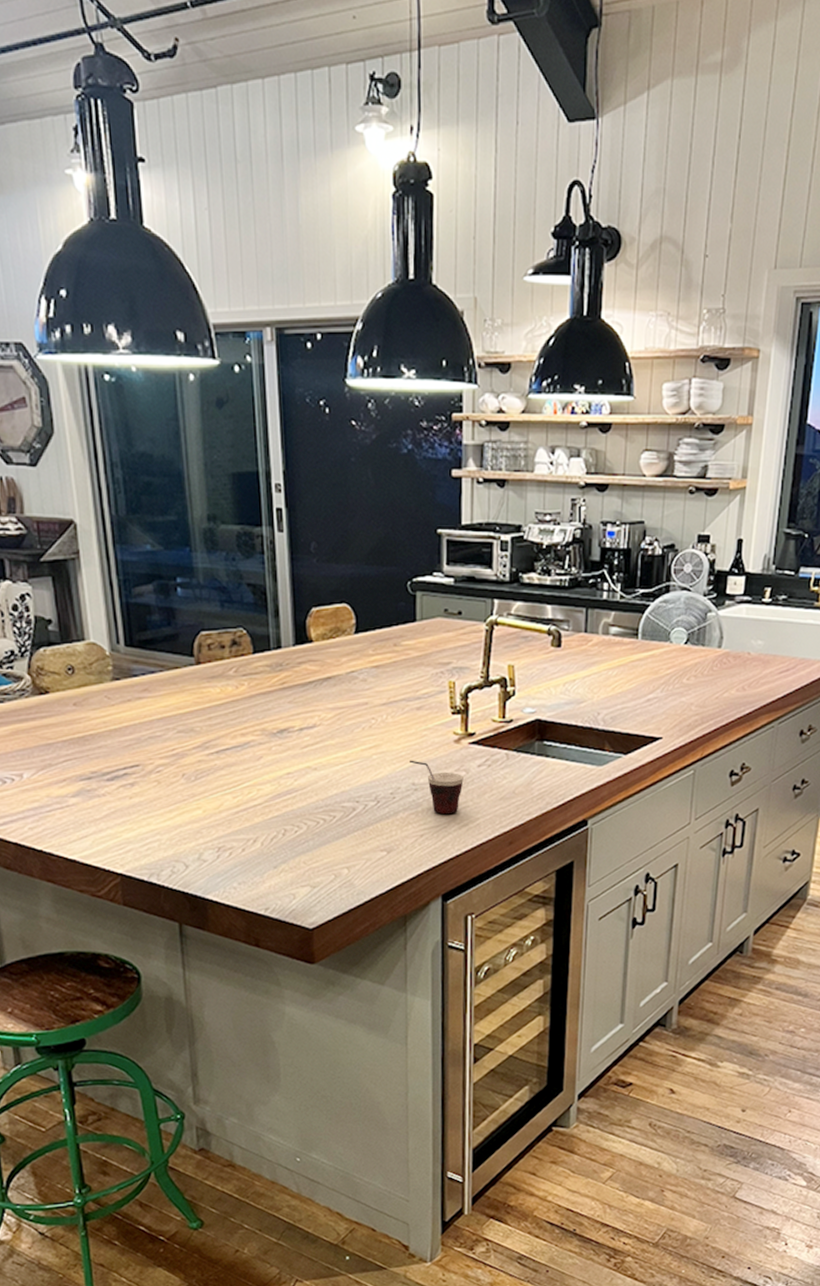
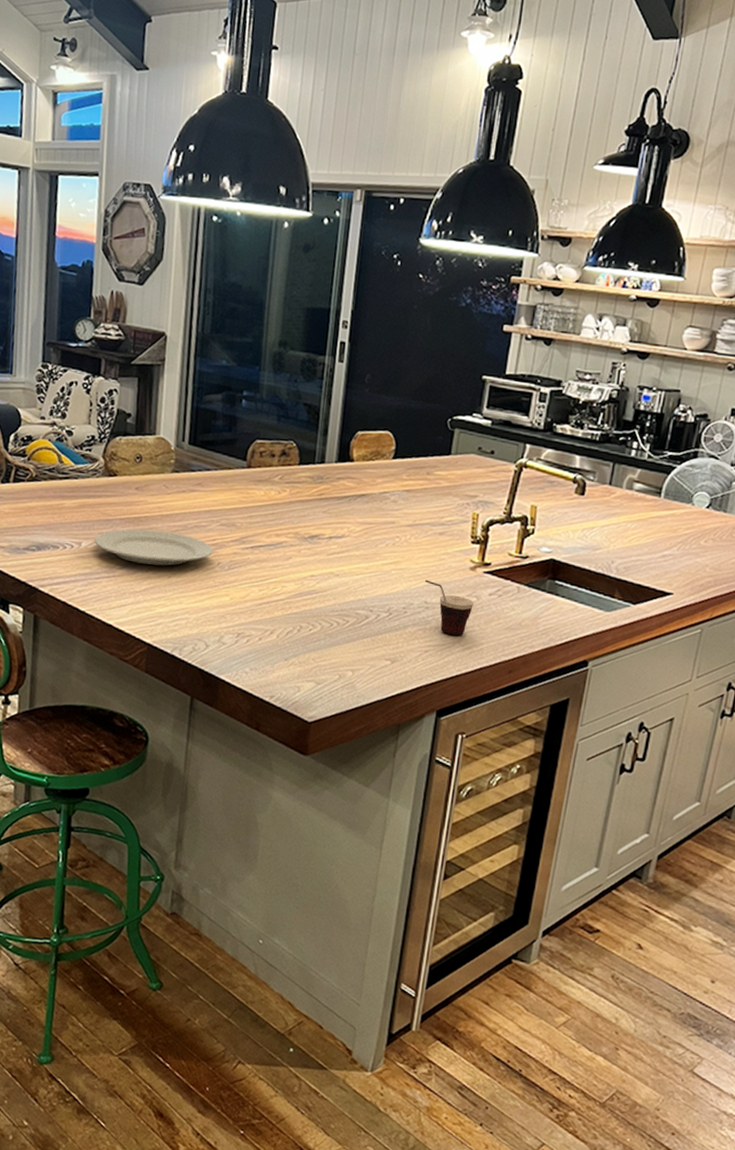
plate: none [37,748,175,788] -> present [94,529,213,566]

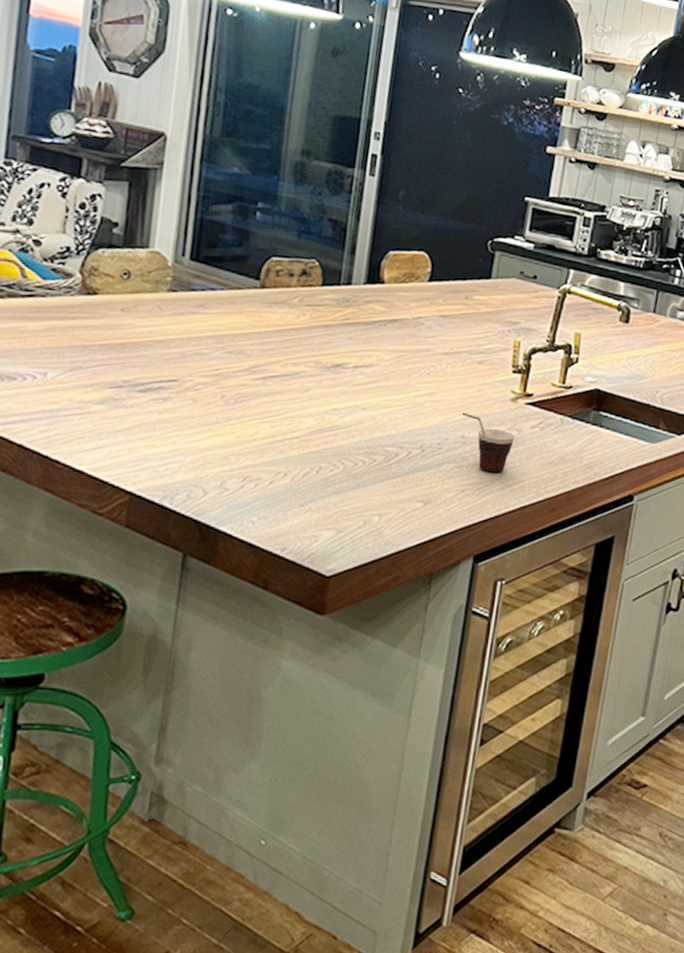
plate: present [94,529,213,566] -> none [64,357,217,400]

